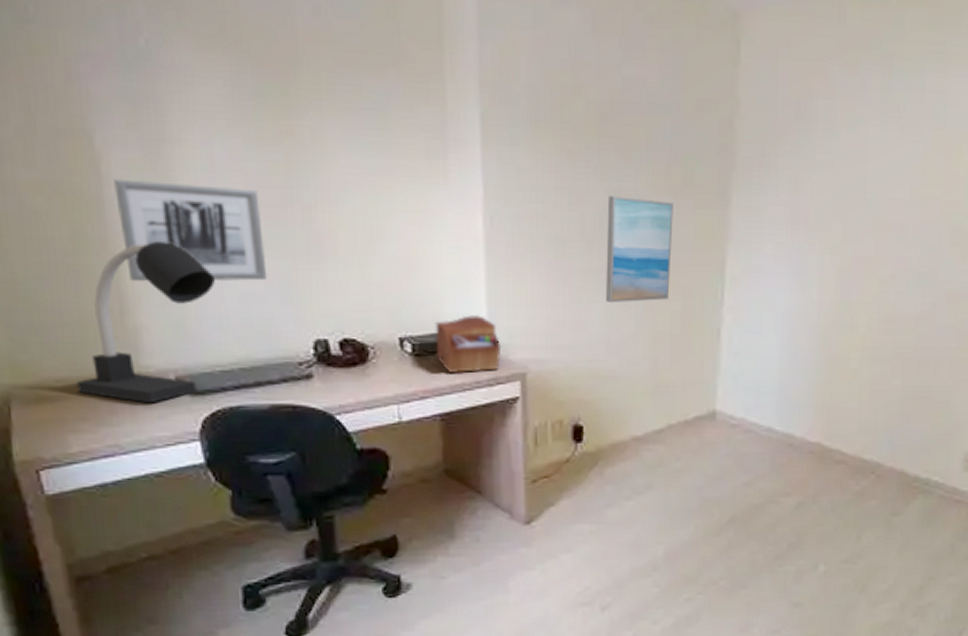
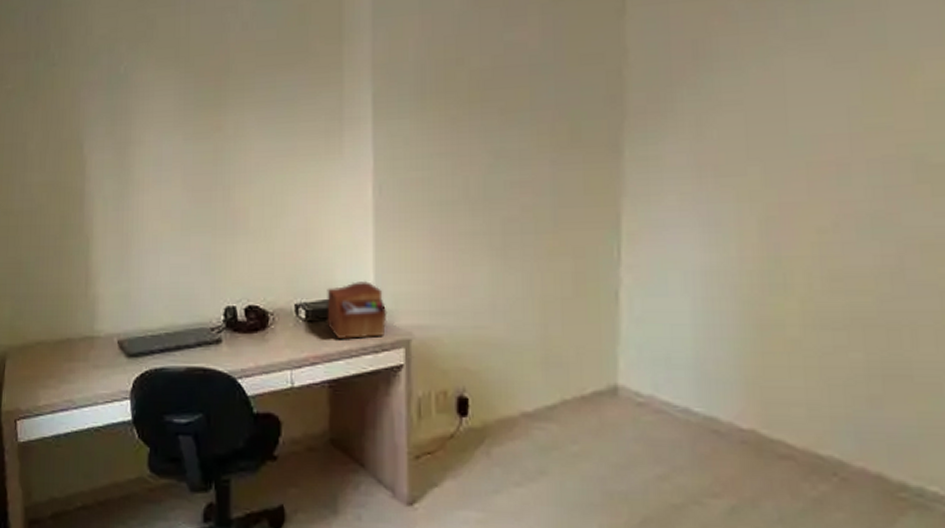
desk lamp: present [77,241,215,404] -> none [50,225,154,364]
wall art: present [114,179,268,282] -> none [92,176,193,259]
wall art: present [606,196,673,304] -> none [490,157,560,266]

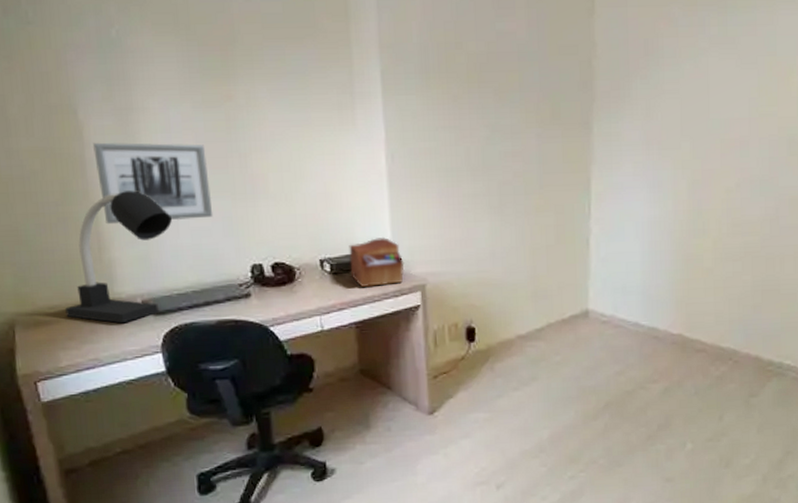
desk lamp: none [50,225,154,364] -> present [65,190,172,324]
wall art: none [92,176,193,259] -> present [93,142,214,225]

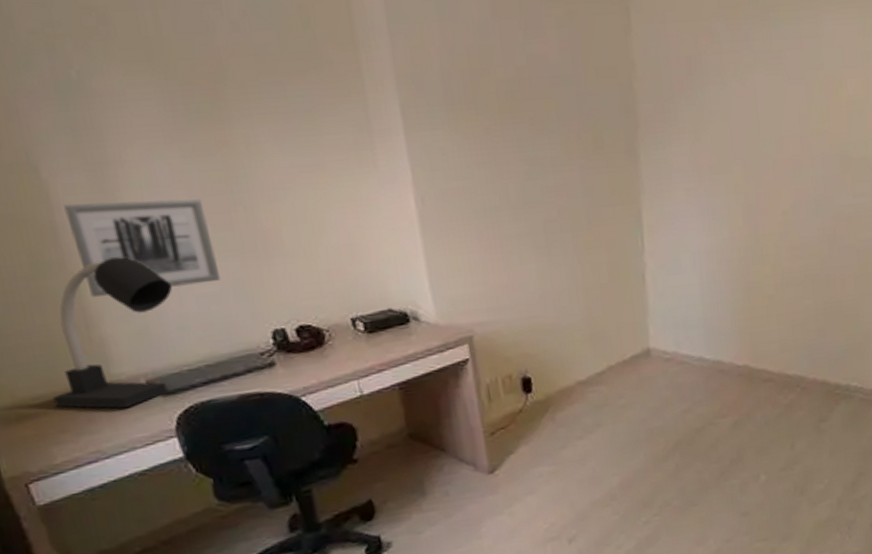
sewing box: present [349,236,405,288] -> none [382,288,448,345]

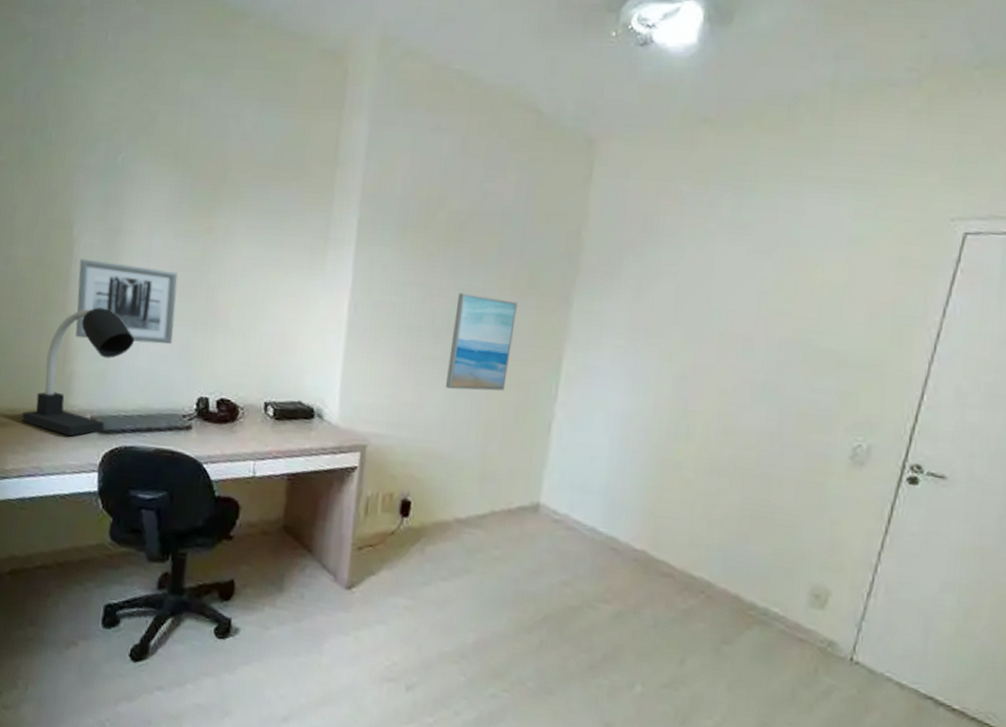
wall art: none [527,164,594,263] -> present [446,293,517,391]

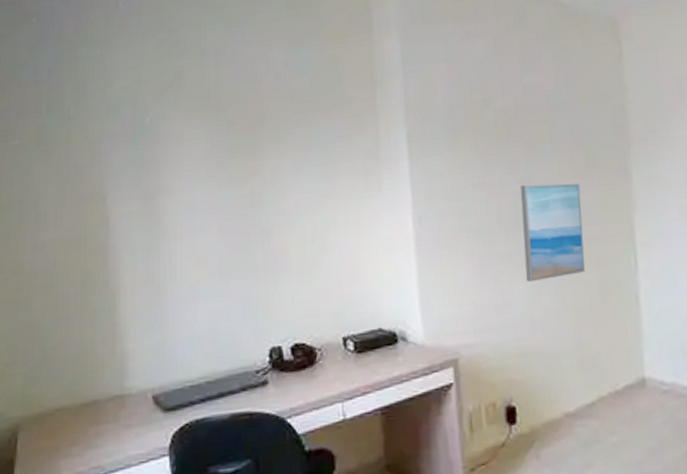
desk lamp: present [21,307,134,437] -> none [72,275,190,424]
wall art: present [75,258,178,344] -> none [118,222,233,314]

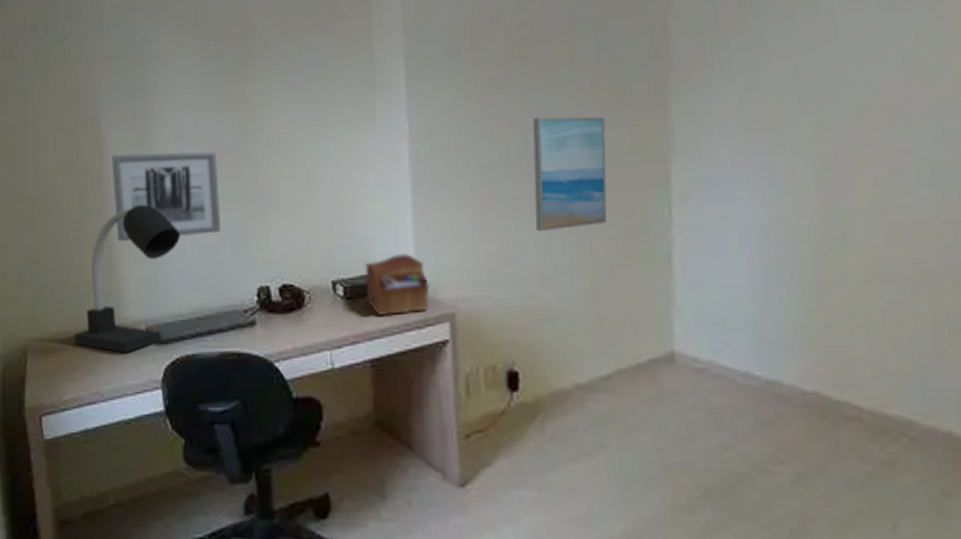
desk lamp: none [72,275,190,424] -> present [74,204,180,353]
wall art: none [118,222,233,314] -> present [112,151,222,242]
sewing box: none [374,307,435,367] -> present [365,252,430,317]

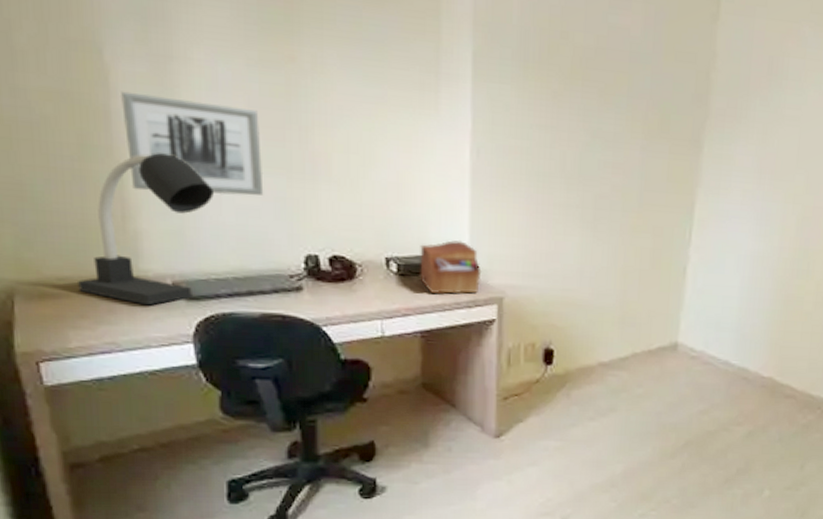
wall art: present [532,116,607,232] -> none [582,136,649,238]

